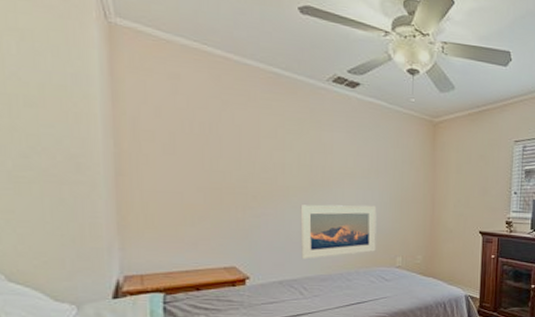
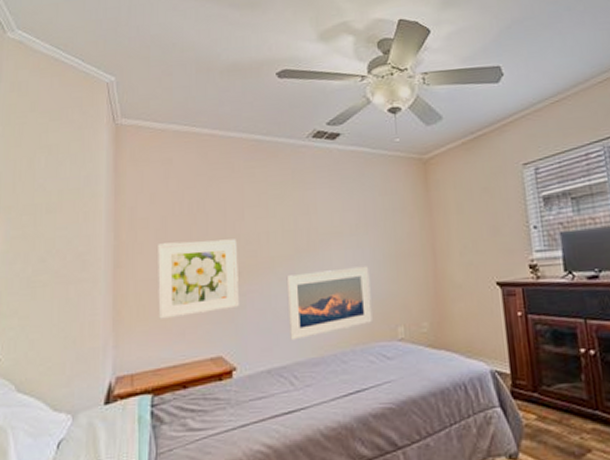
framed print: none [164,158,253,229] -> present [156,239,239,319]

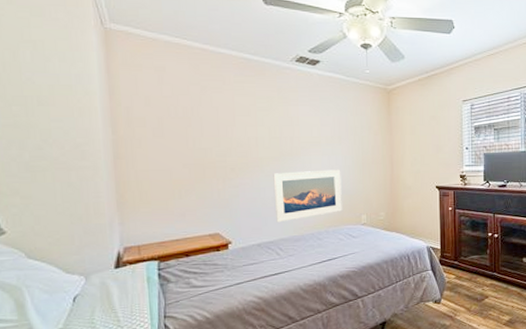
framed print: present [156,239,239,319] -> none [154,140,233,203]

